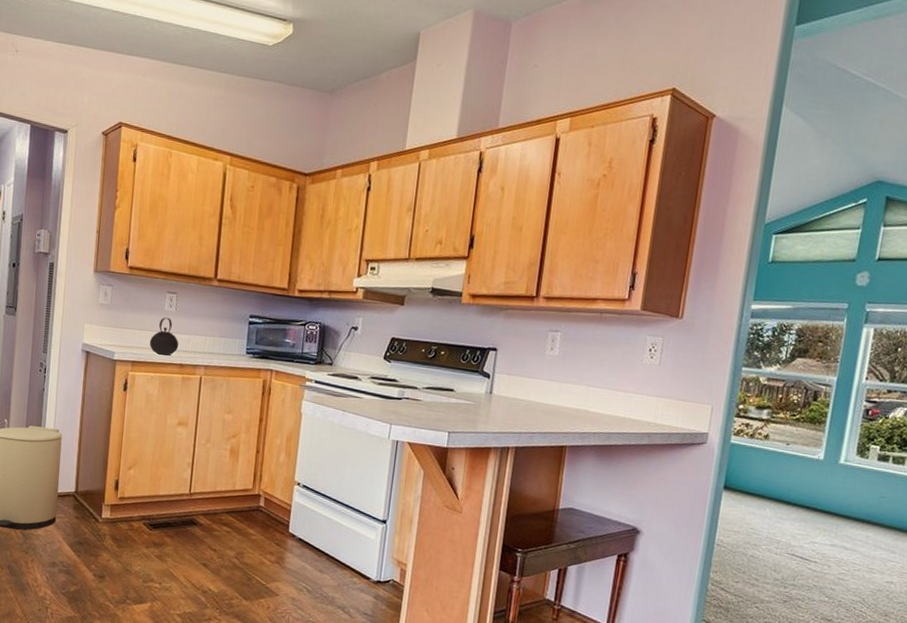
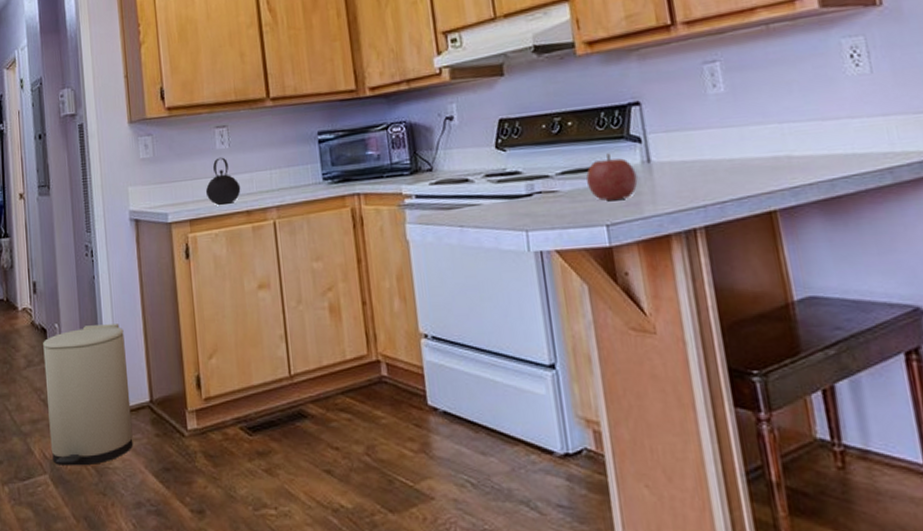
fruit: none [442,381,480,416] -> present [586,153,638,201]

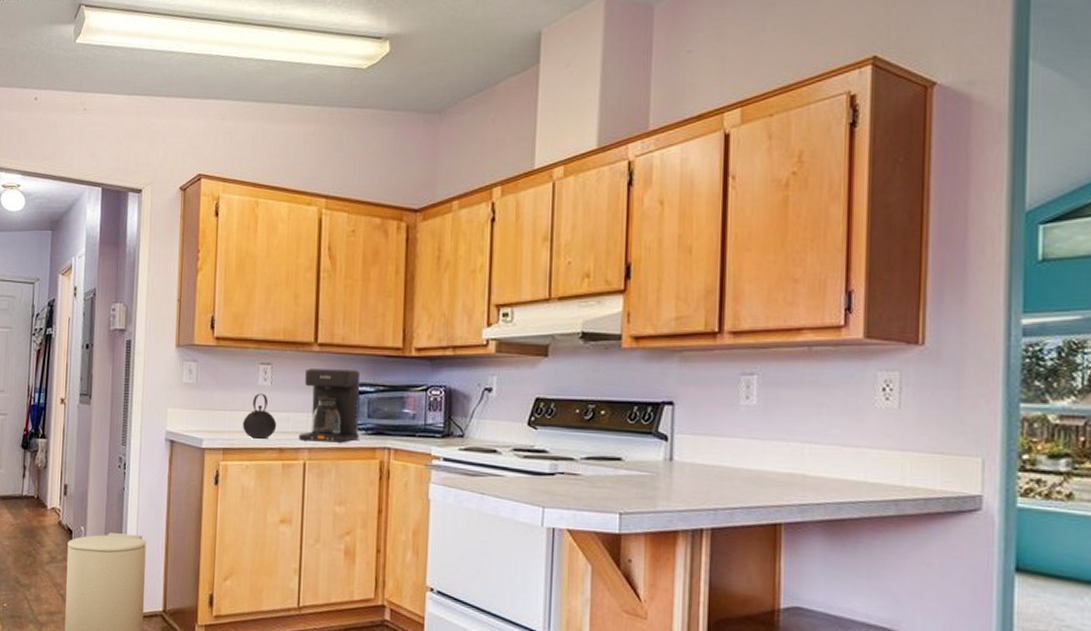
coffee maker: none [262,119,327,201] -> present [298,368,360,444]
fruit: present [586,153,638,201] -> none [608,446,657,492]

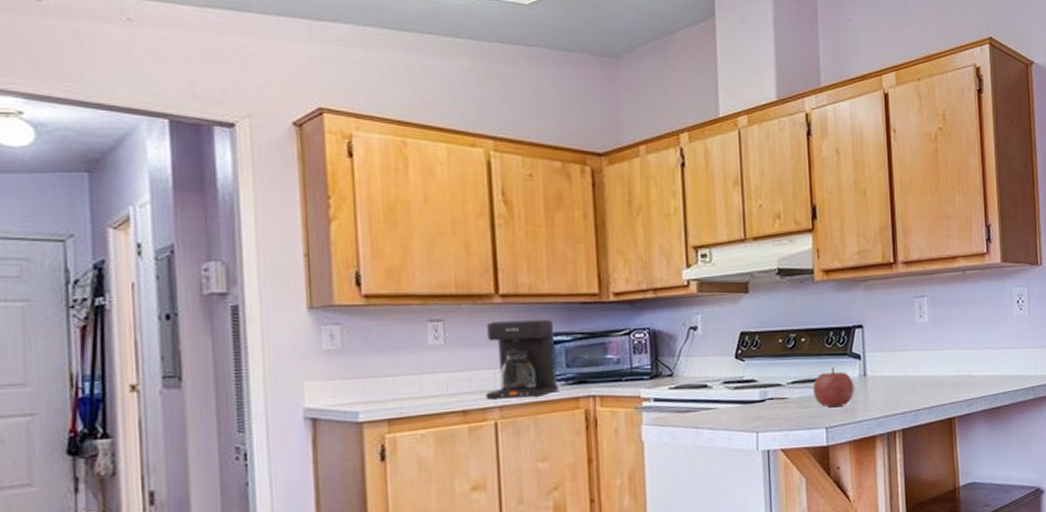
kettle: present [242,393,277,440] -> none [410,353,457,405]
fruit: none [608,446,657,492] -> present [812,367,855,408]

